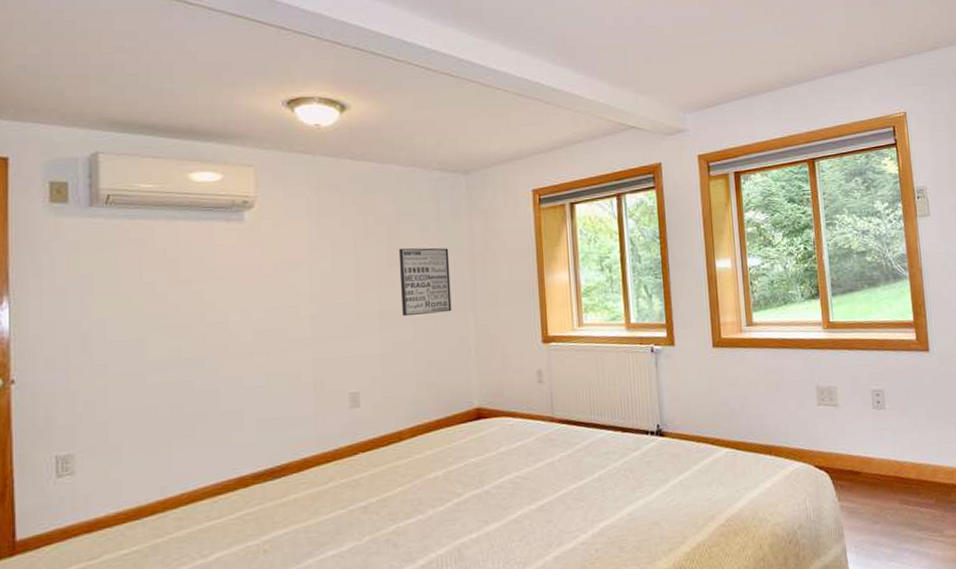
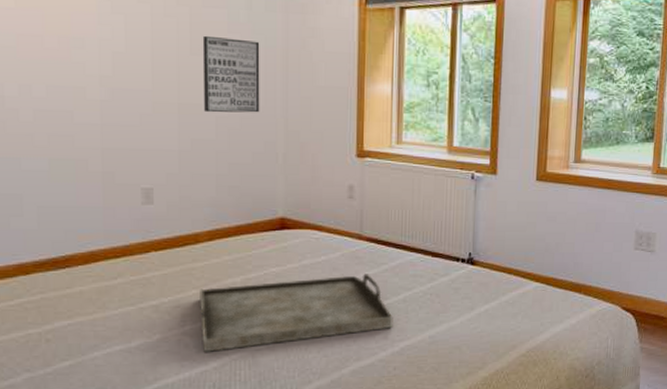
serving tray: none [404,455,591,550] -> present [198,274,393,352]

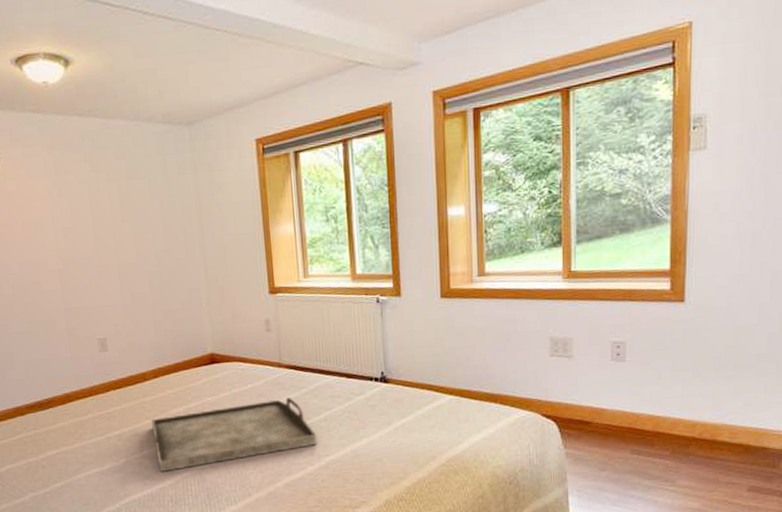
wall art: present [202,35,260,113] -> none [130,202,183,270]

